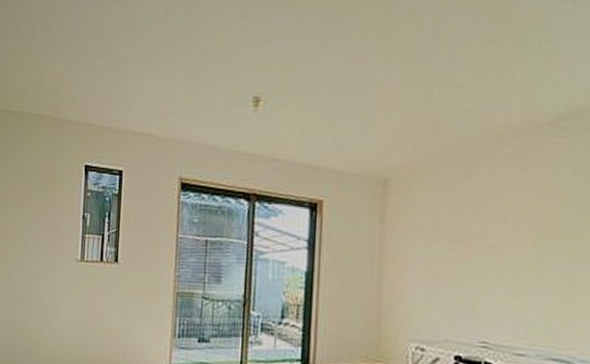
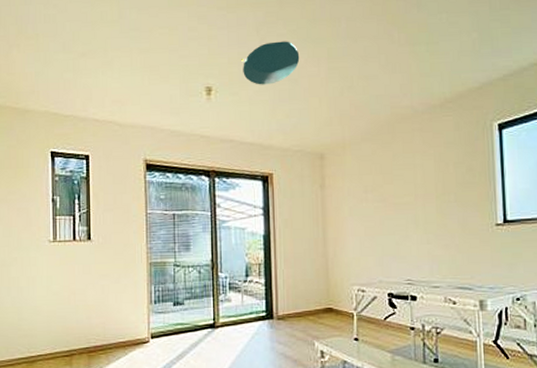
ceiling light: none [296,42,369,95] -> present [240,41,300,85]

